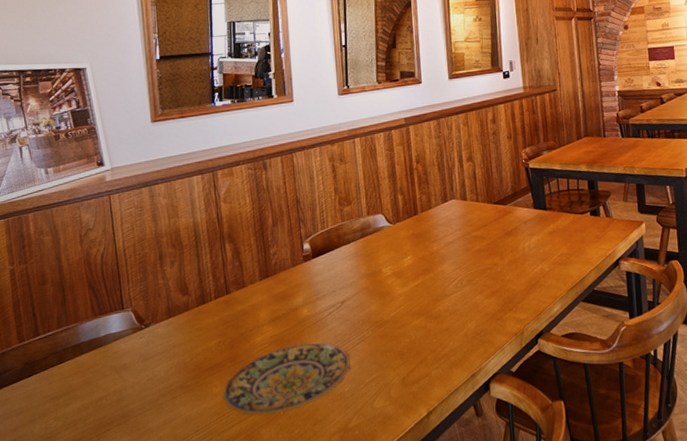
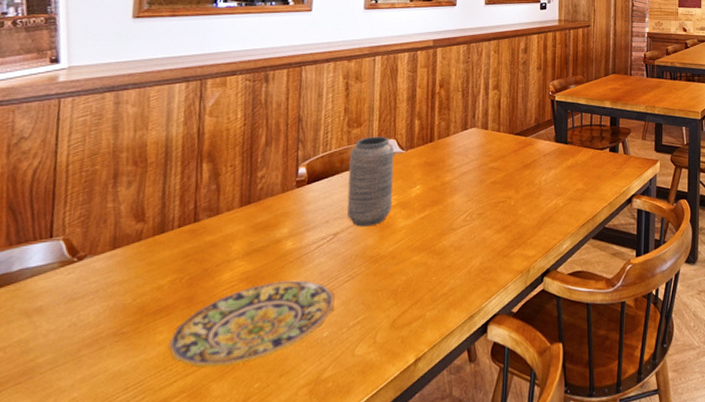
vase: none [344,212,389,295] -> present [347,136,395,227]

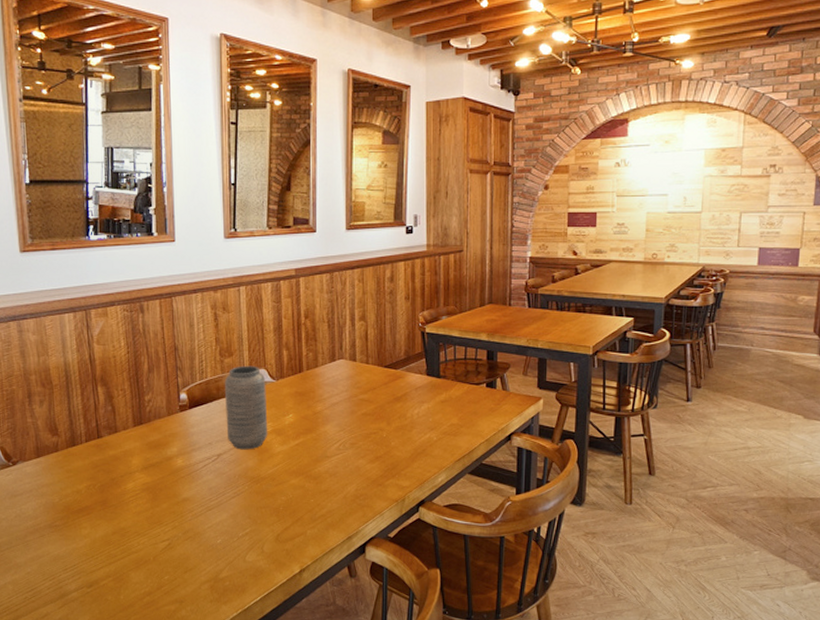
plate: present [168,280,335,368] -> none [92,493,224,560]

